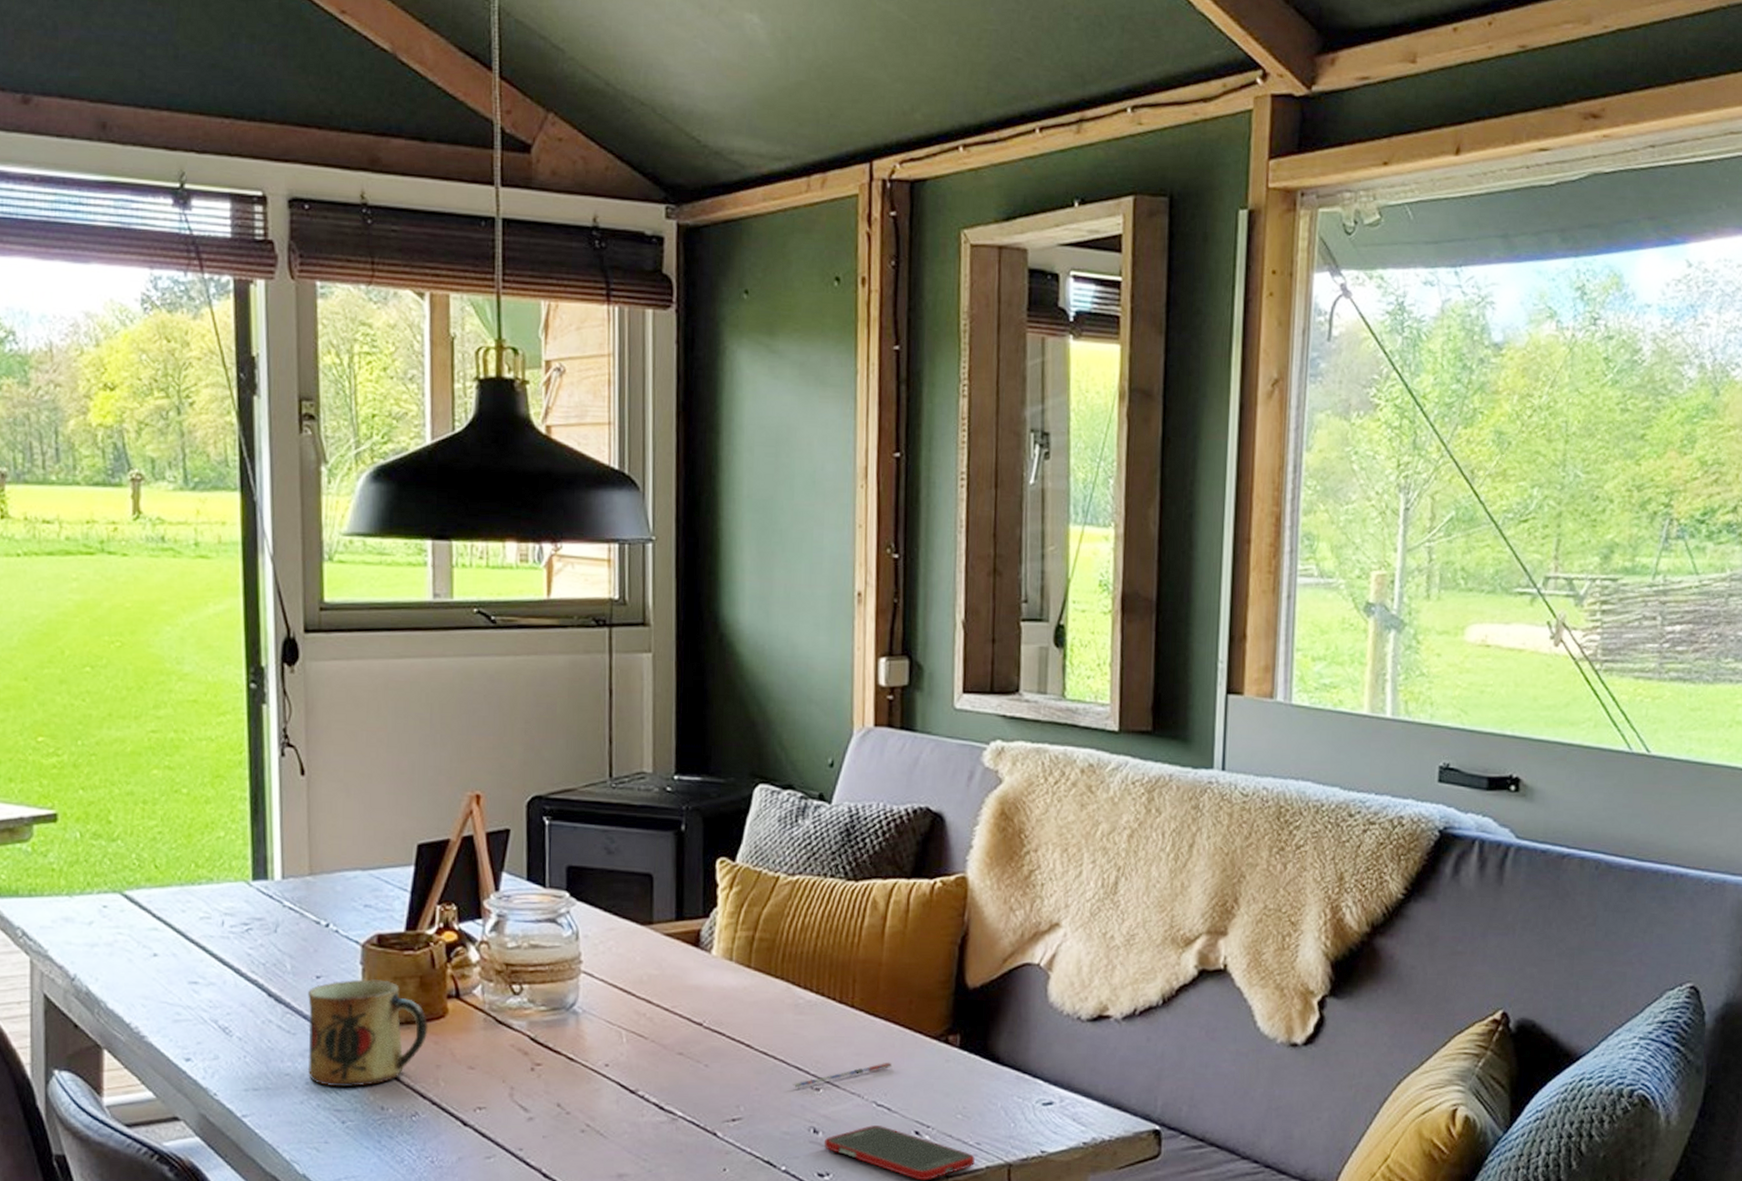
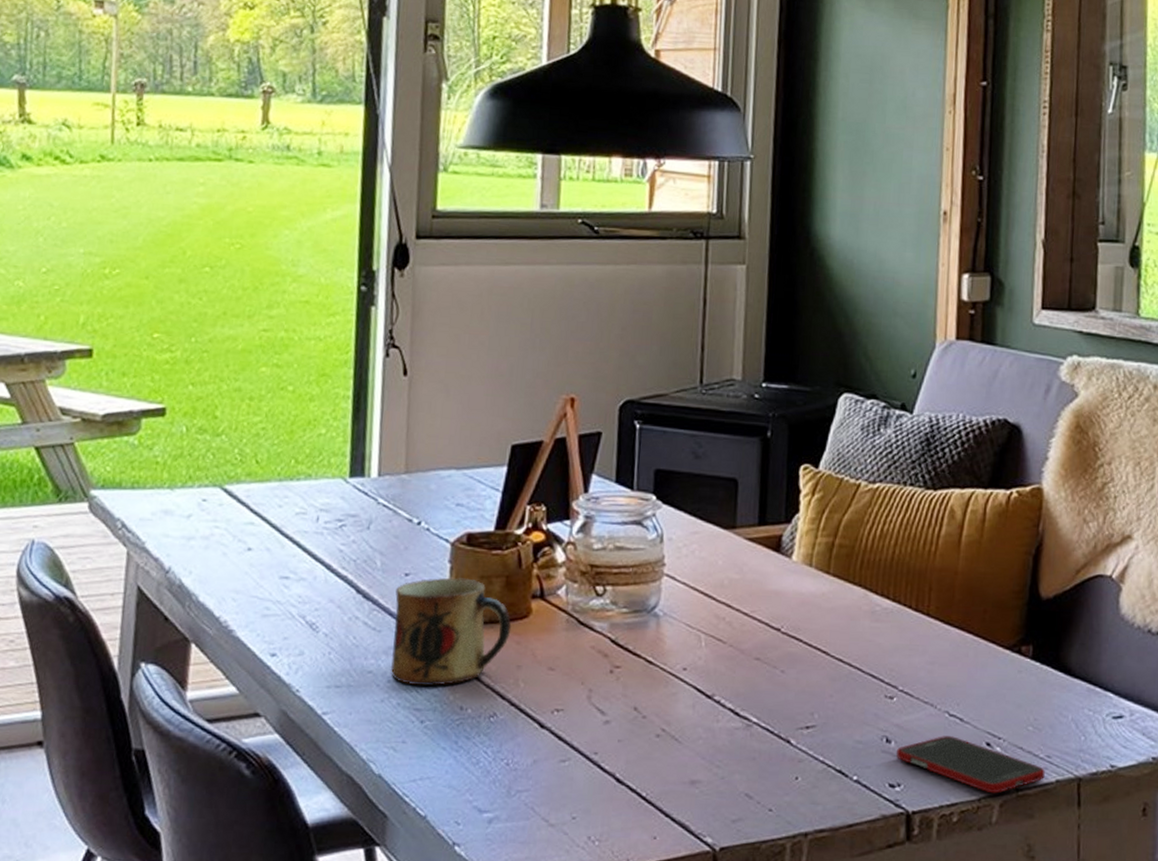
pen: present [793,1062,893,1088] -> none [867,671,966,696]

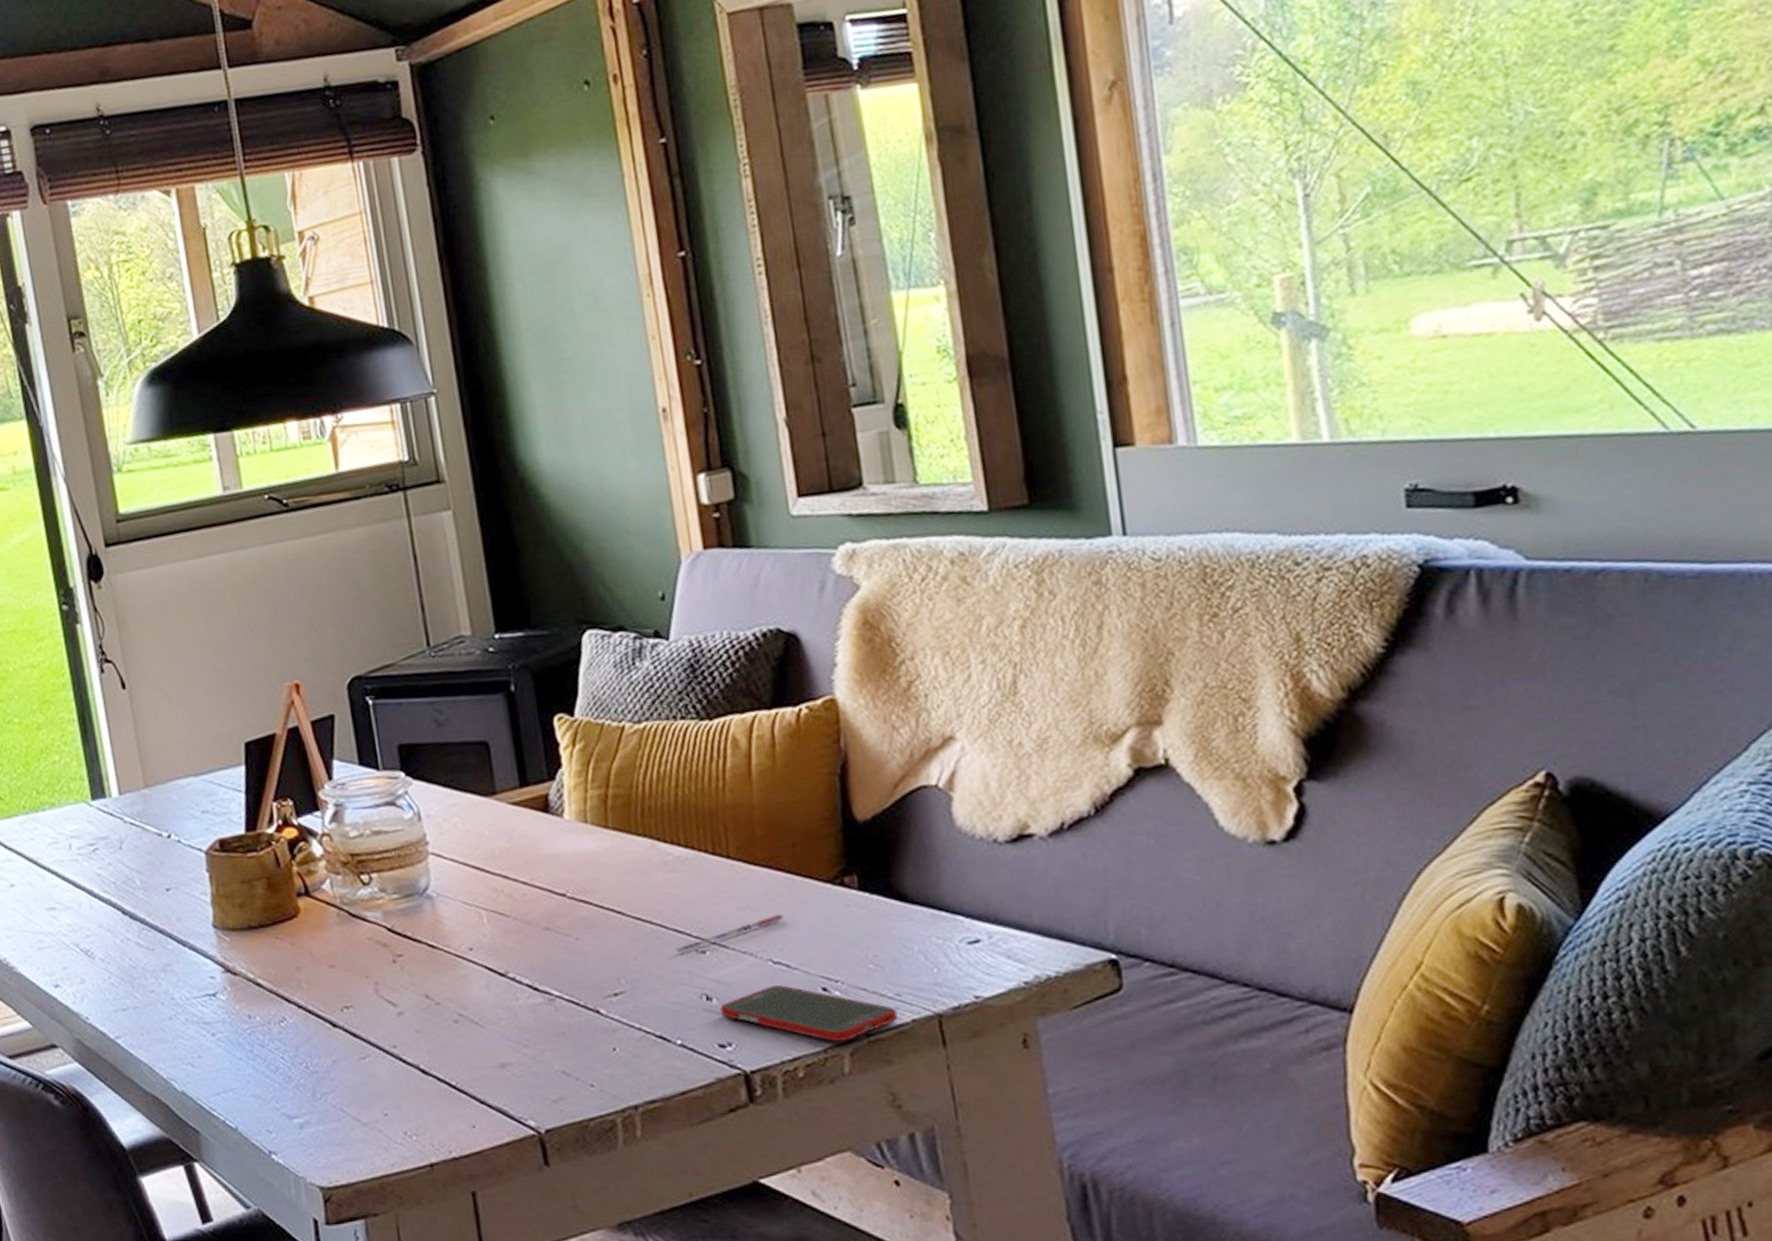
mug: present [390,578,512,686] -> none [160,885,284,999]
pen: none [867,671,966,696] -> present [675,913,785,953]

